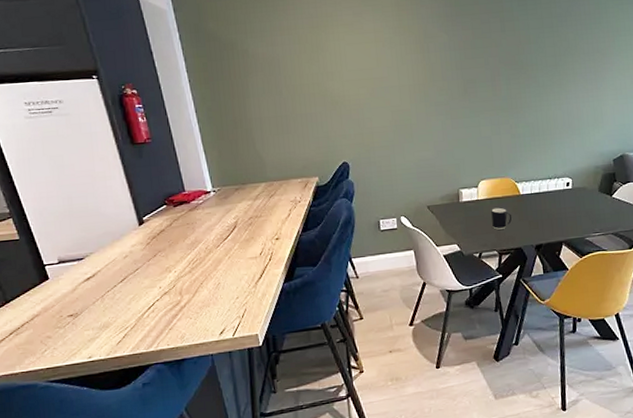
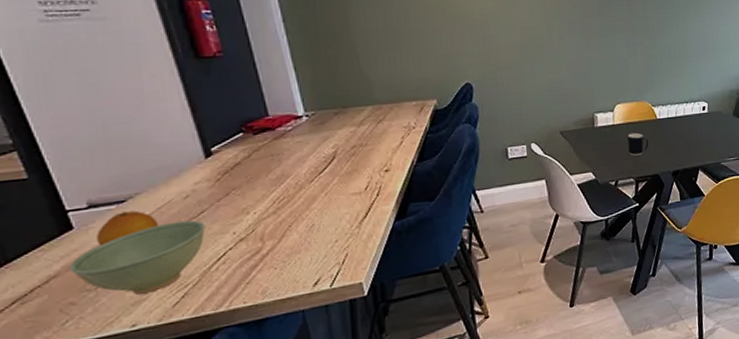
bowl: none [46,275,140,333] -> present [69,220,206,295]
fruit: none [64,266,107,294] -> present [95,210,159,247]

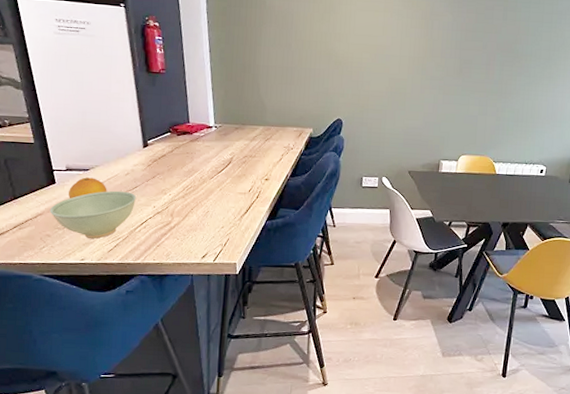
mug: present [627,132,648,156] -> none [465,182,484,203]

